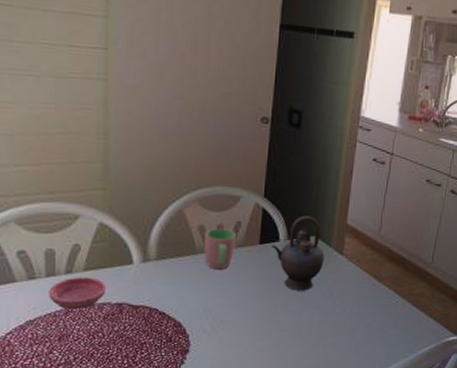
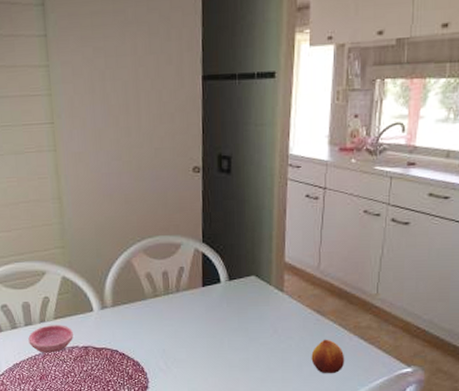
cup: present [204,227,236,270] -> none [152,274,181,312]
teapot: present [271,216,325,291] -> none [214,257,265,329]
fruit: none [364,304,397,341] -> present [311,339,345,374]

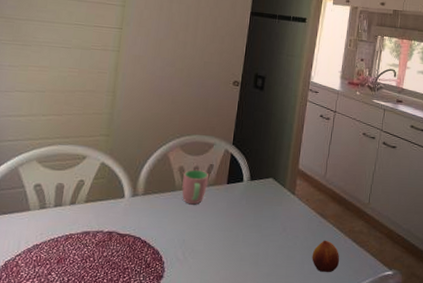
saucer: present [28,325,73,353] -> none [54,207,101,236]
cup: none [152,274,181,312] -> present [182,169,209,205]

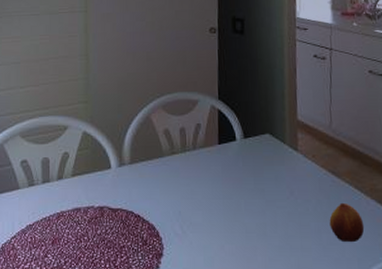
cup: present [182,169,209,205] -> none [170,130,197,171]

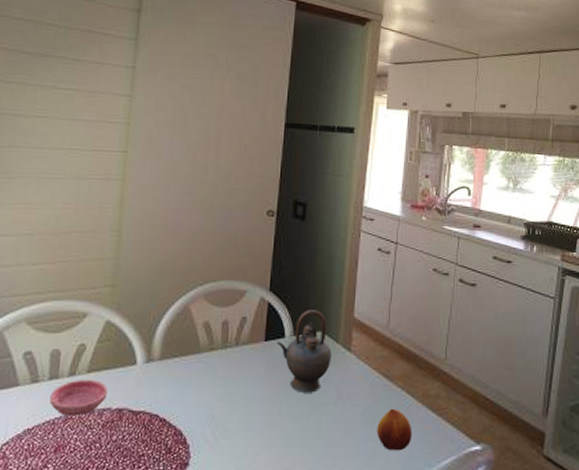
saucer: none [44,182,89,214] -> present [49,379,108,416]
teapot: none [229,114,281,190] -> present [277,310,332,393]

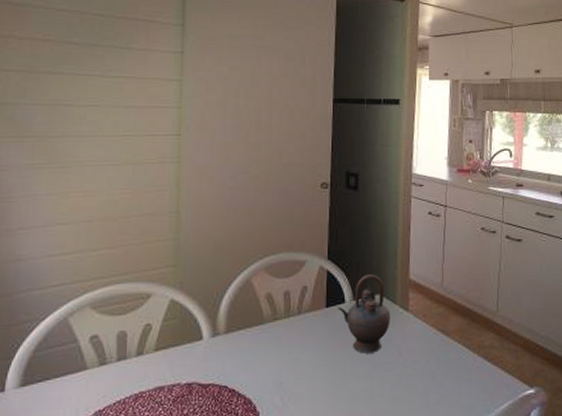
saucer: present [49,379,108,416] -> none [119,357,176,395]
fruit: present [377,408,413,451] -> none [437,361,471,401]

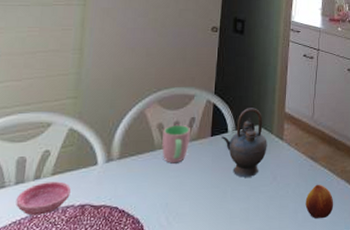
saucer: none [119,357,176,395] -> present [16,181,71,216]
cup: none [272,294,302,338] -> present [162,124,190,164]
fruit: none [437,361,471,401] -> present [305,184,334,219]

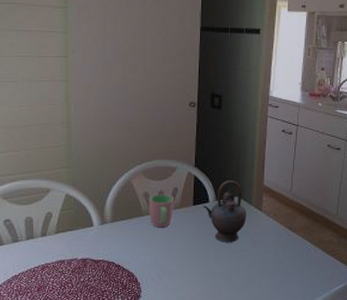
saucer: present [16,181,71,216] -> none [29,238,73,265]
fruit: present [305,184,334,219] -> none [283,251,311,282]

